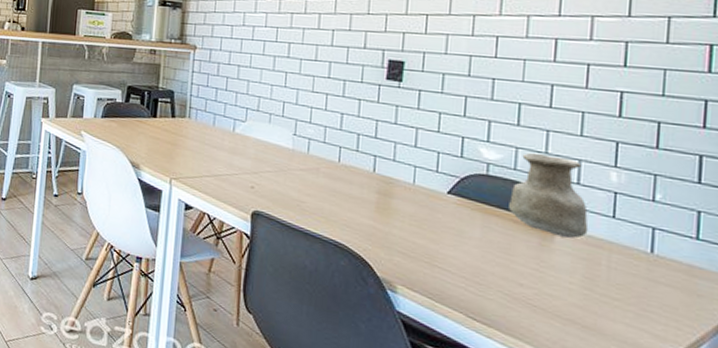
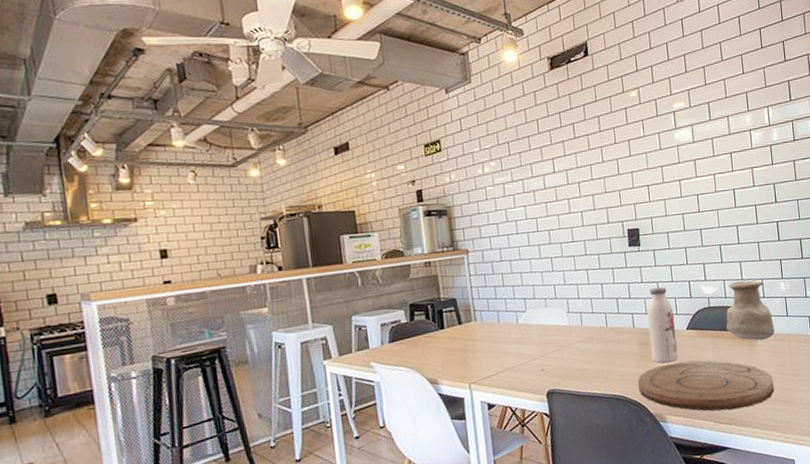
cutting board: none [366,224,572,316] -> present [638,360,775,411]
water bottle: none [392,133,433,226] -> present [647,287,678,363]

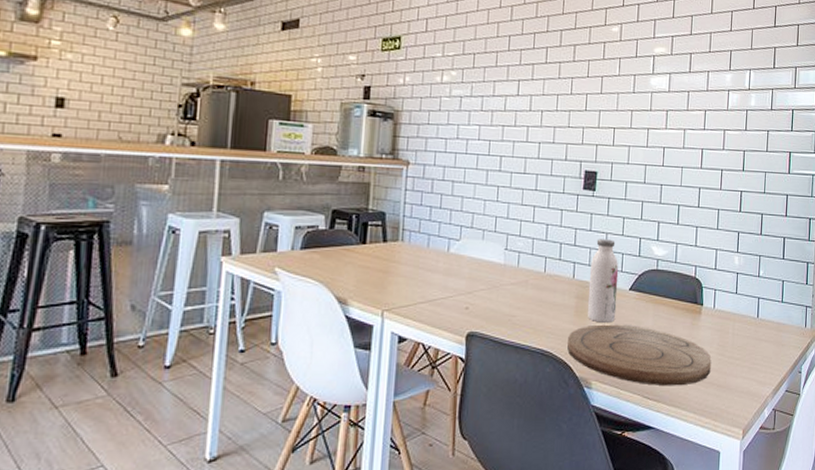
vase: present [726,279,775,340] -> none [671,246,722,315]

